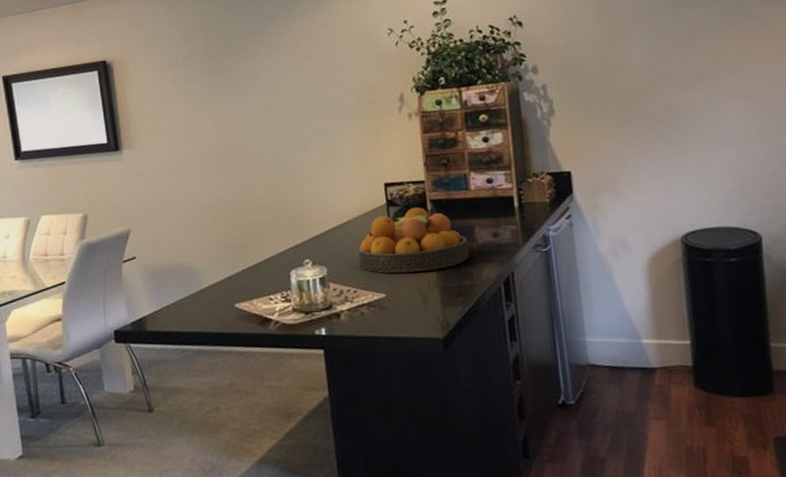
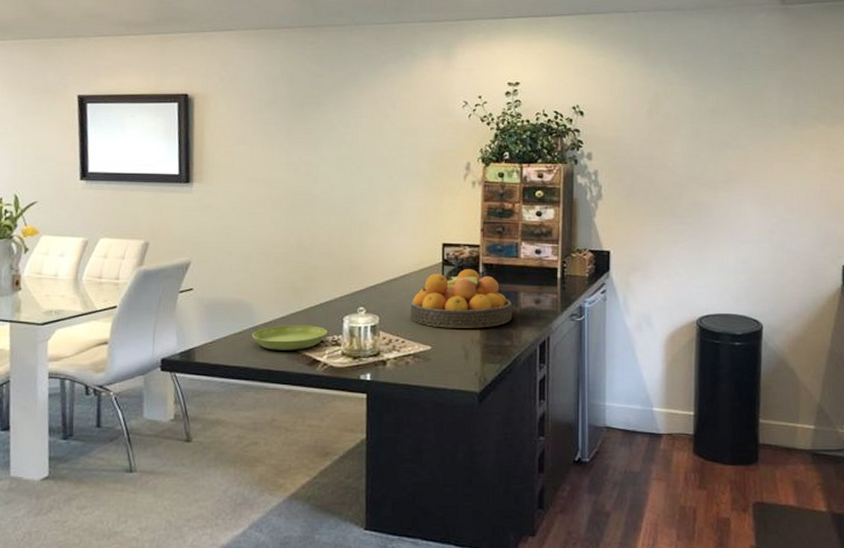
saucer: none [200,283,275,312] -> present [252,325,327,350]

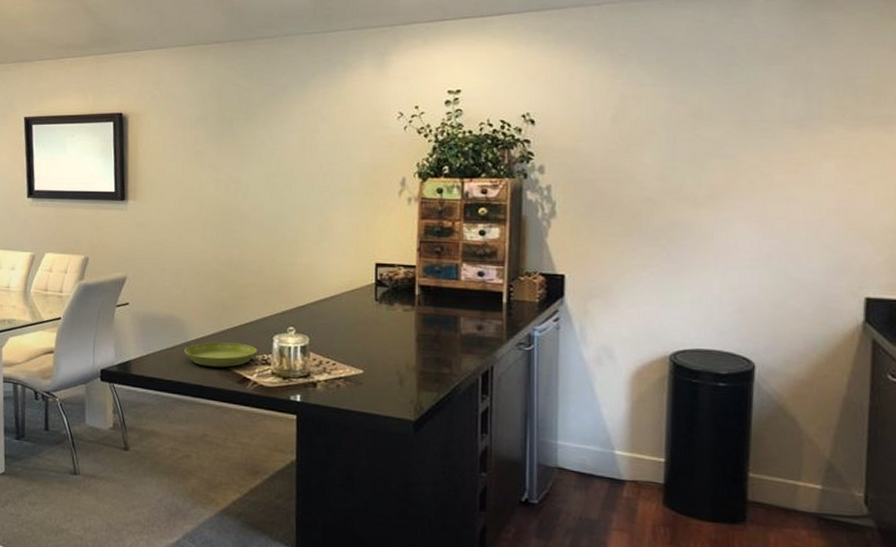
fruit bowl: present [410,268,513,328] -> none [341,290,452,354]

